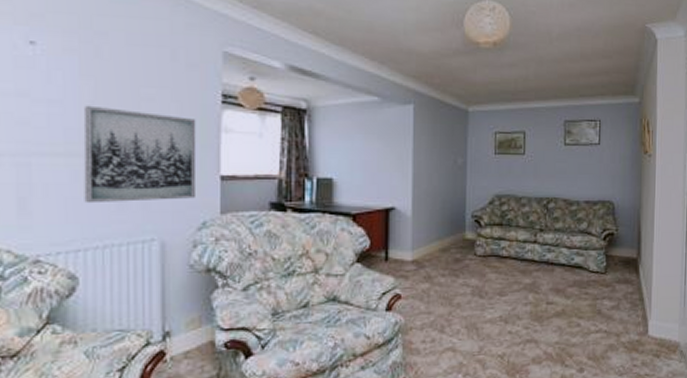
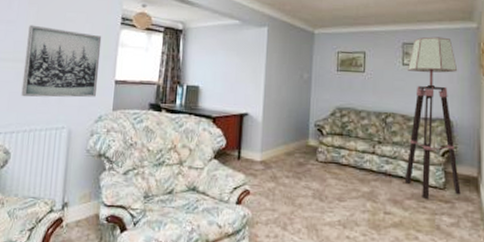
floor lamp: none [566,113,621,285] -> present [404,36,461,199]

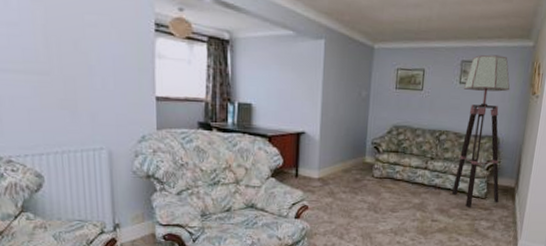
wall art: present [21,25,102,98] -> none [38,28,135,116]

